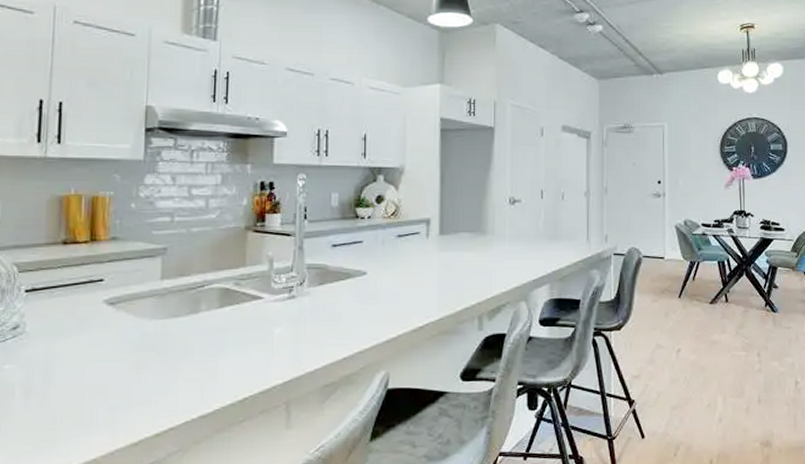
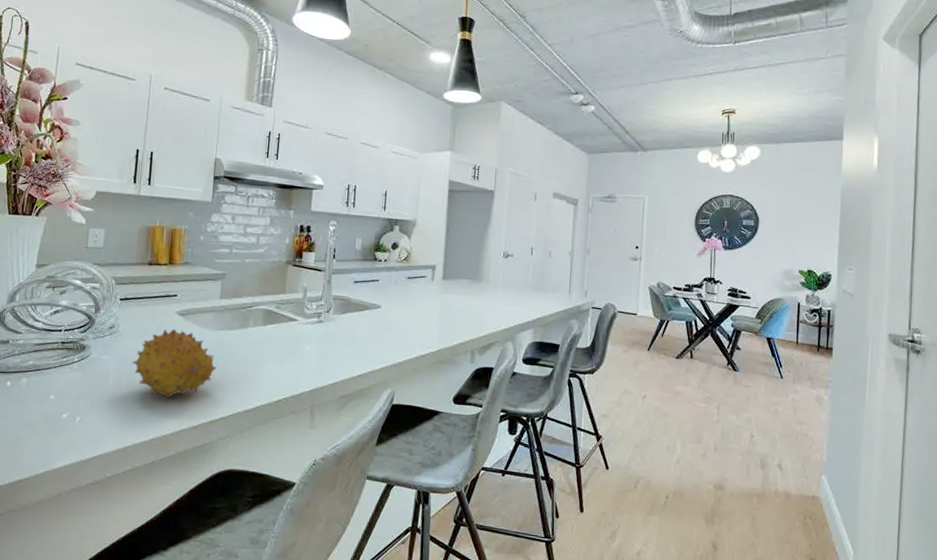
fruit: none [45,323,162,412] -> present [132,329,217,399]

